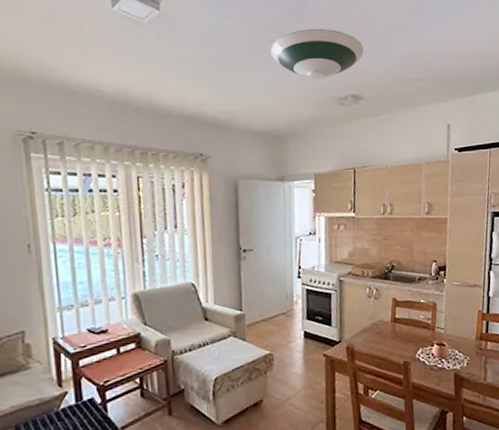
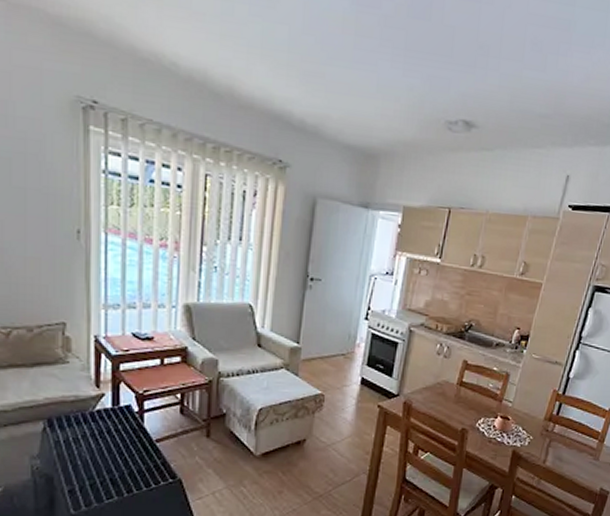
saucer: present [270,28,364,81] -> none [378,28,489,96]

